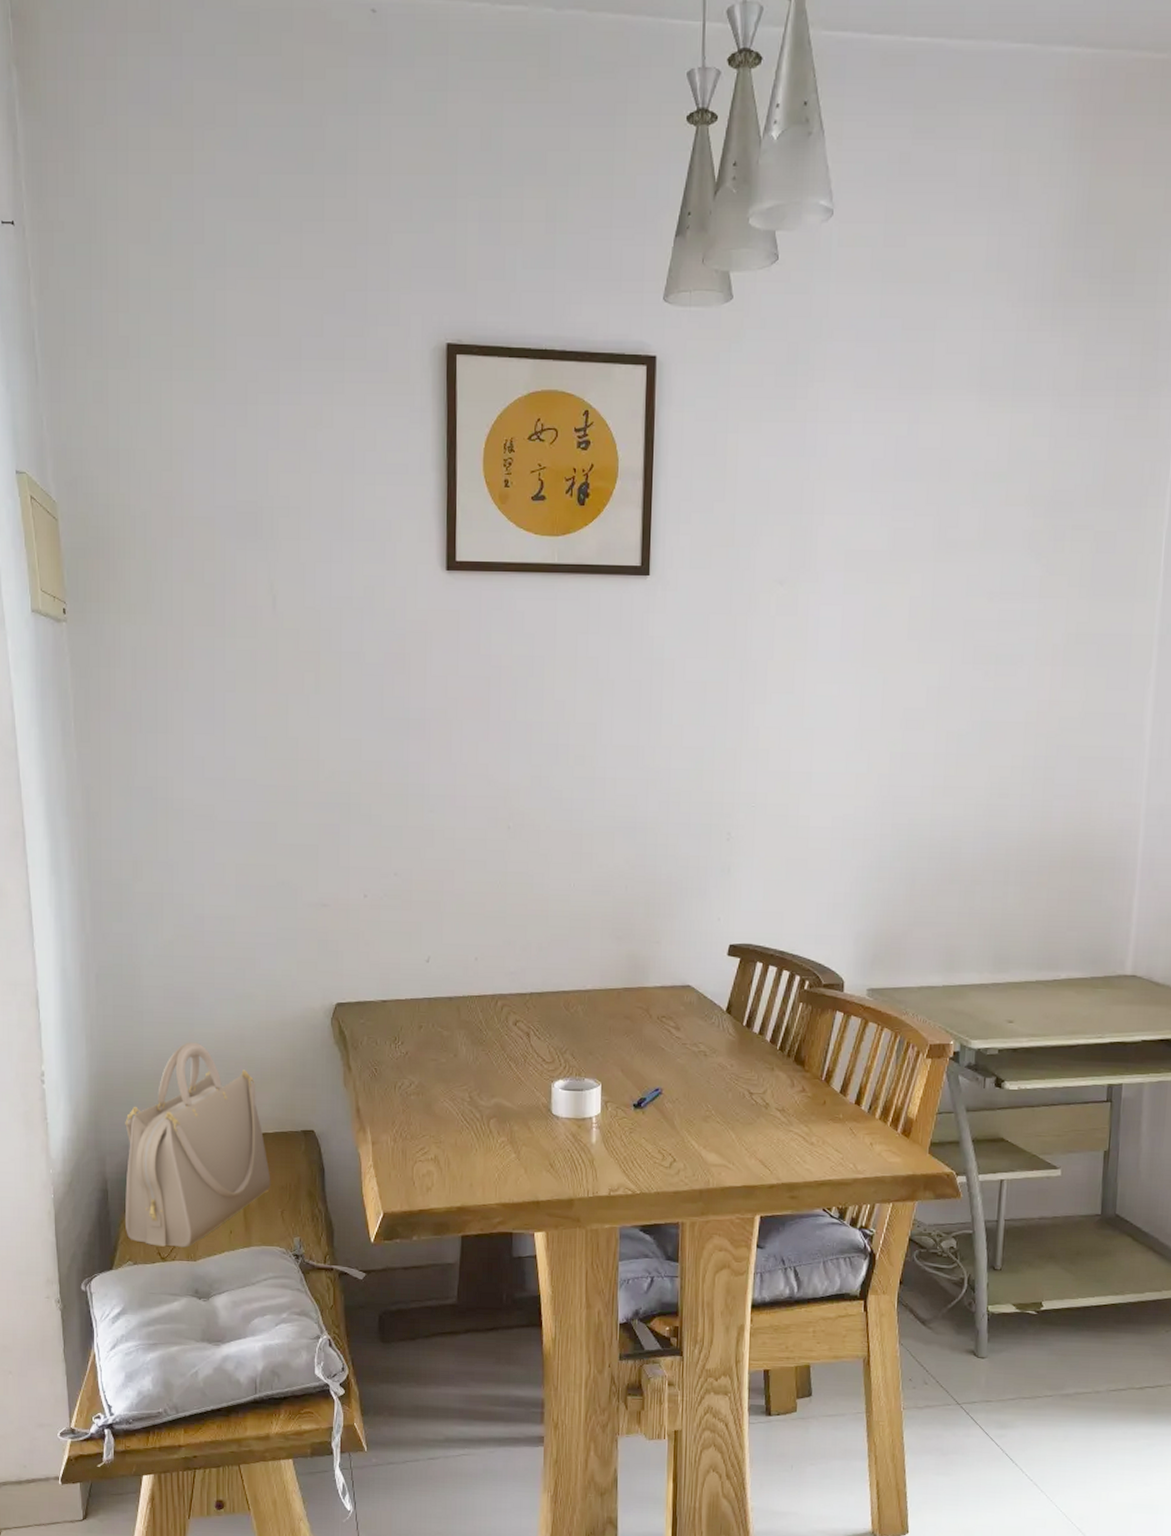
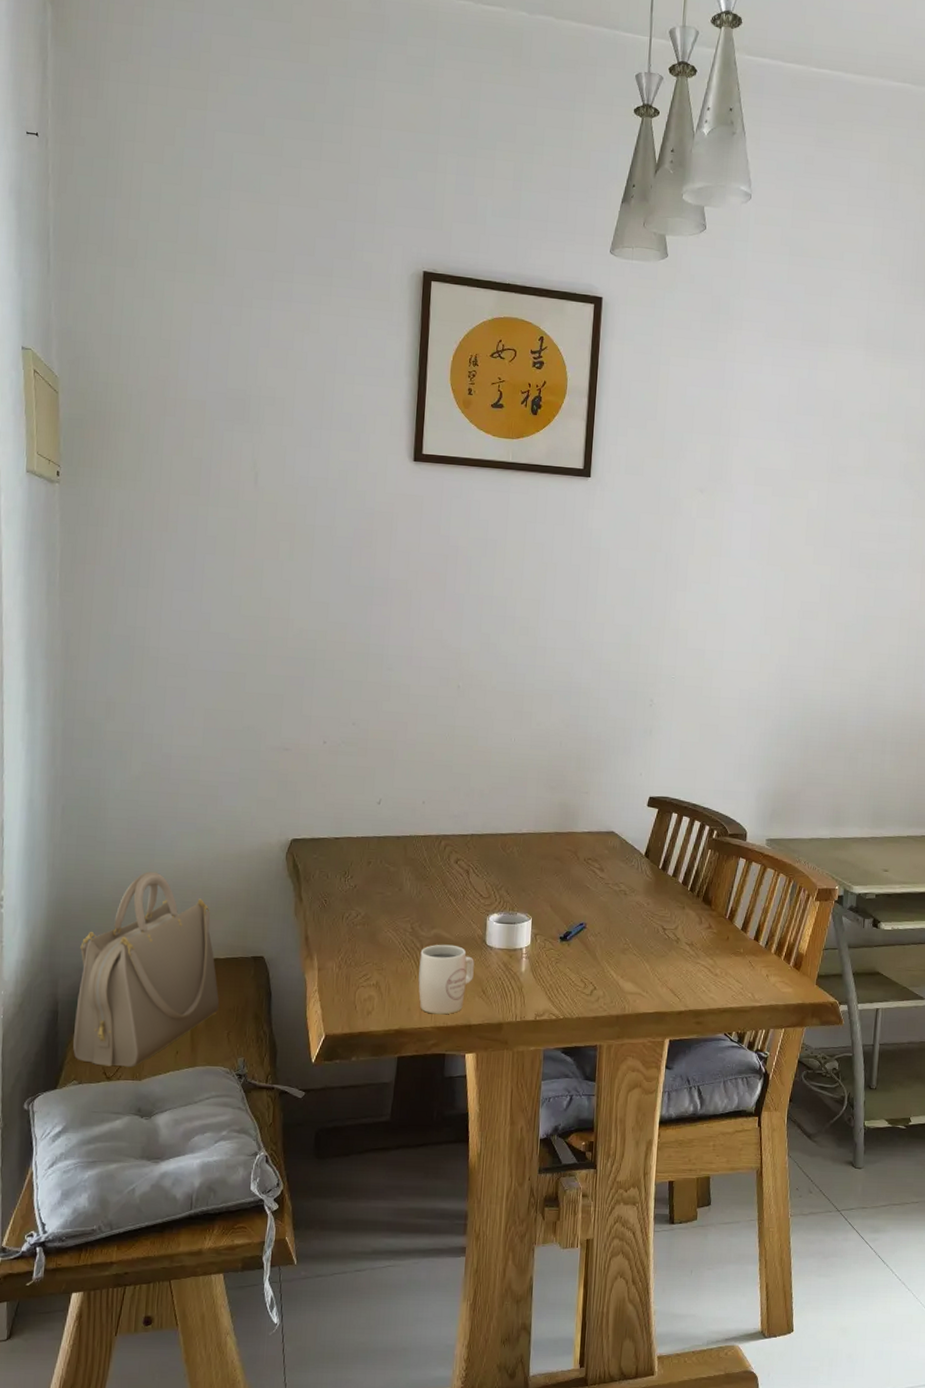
mug: none [479,1114,540,1191] -> present [418,944,475,1015]

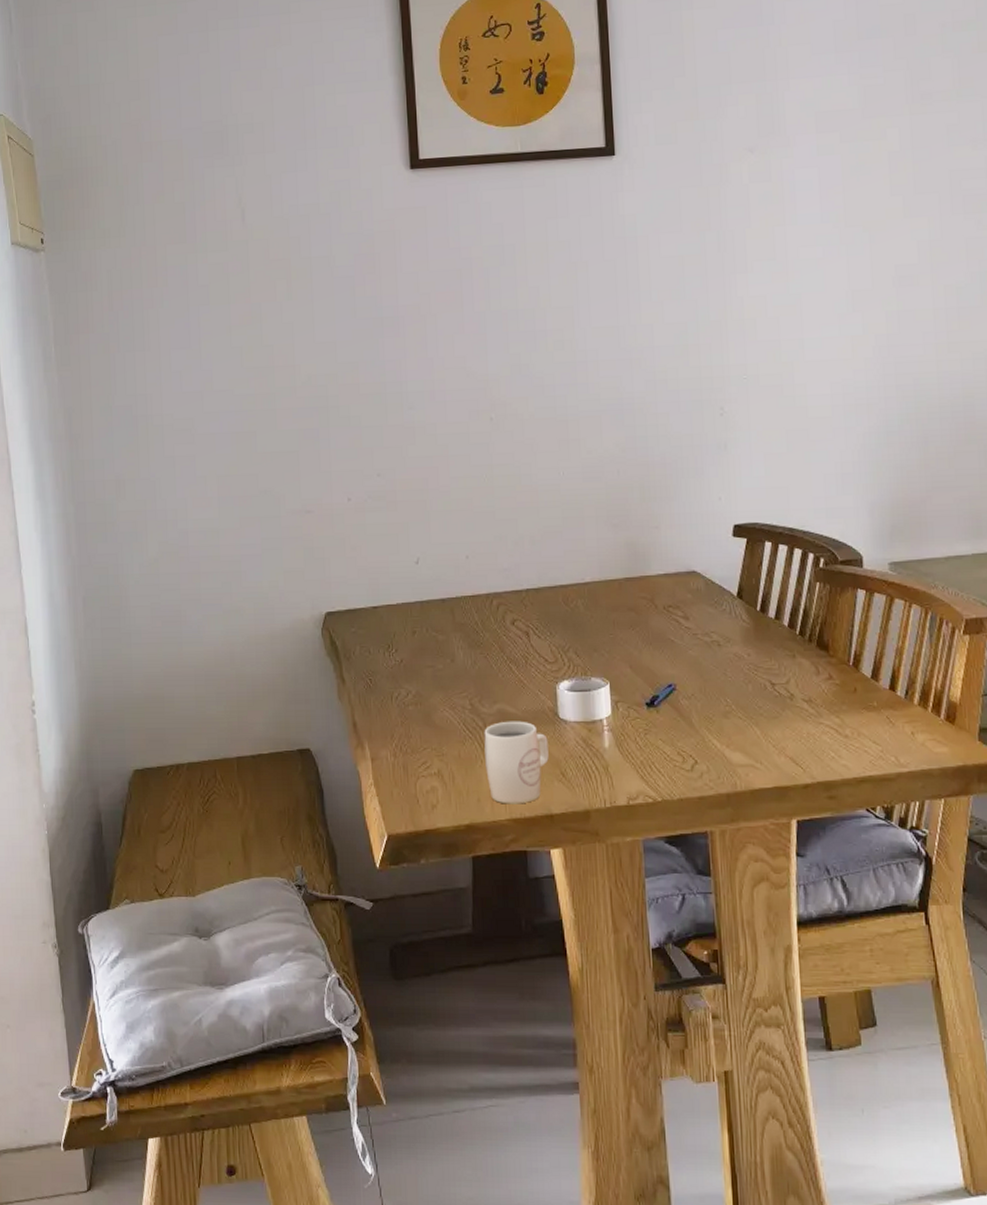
handbag: present [73,871,220,1067] -> none [117,662,269,882]

